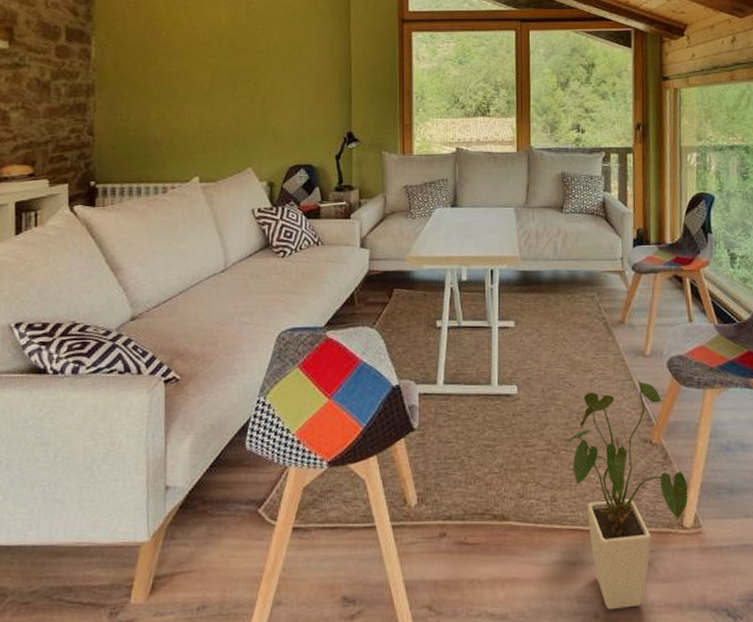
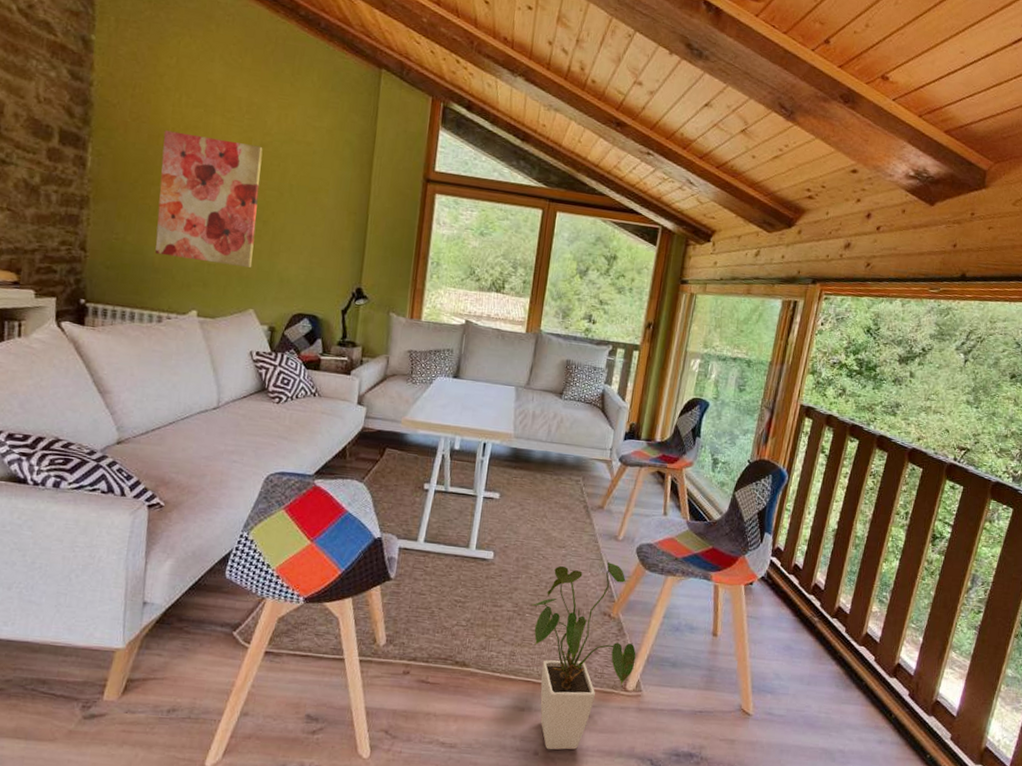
wall art: none [156,13,248,129] -> present [155,130,263,268]

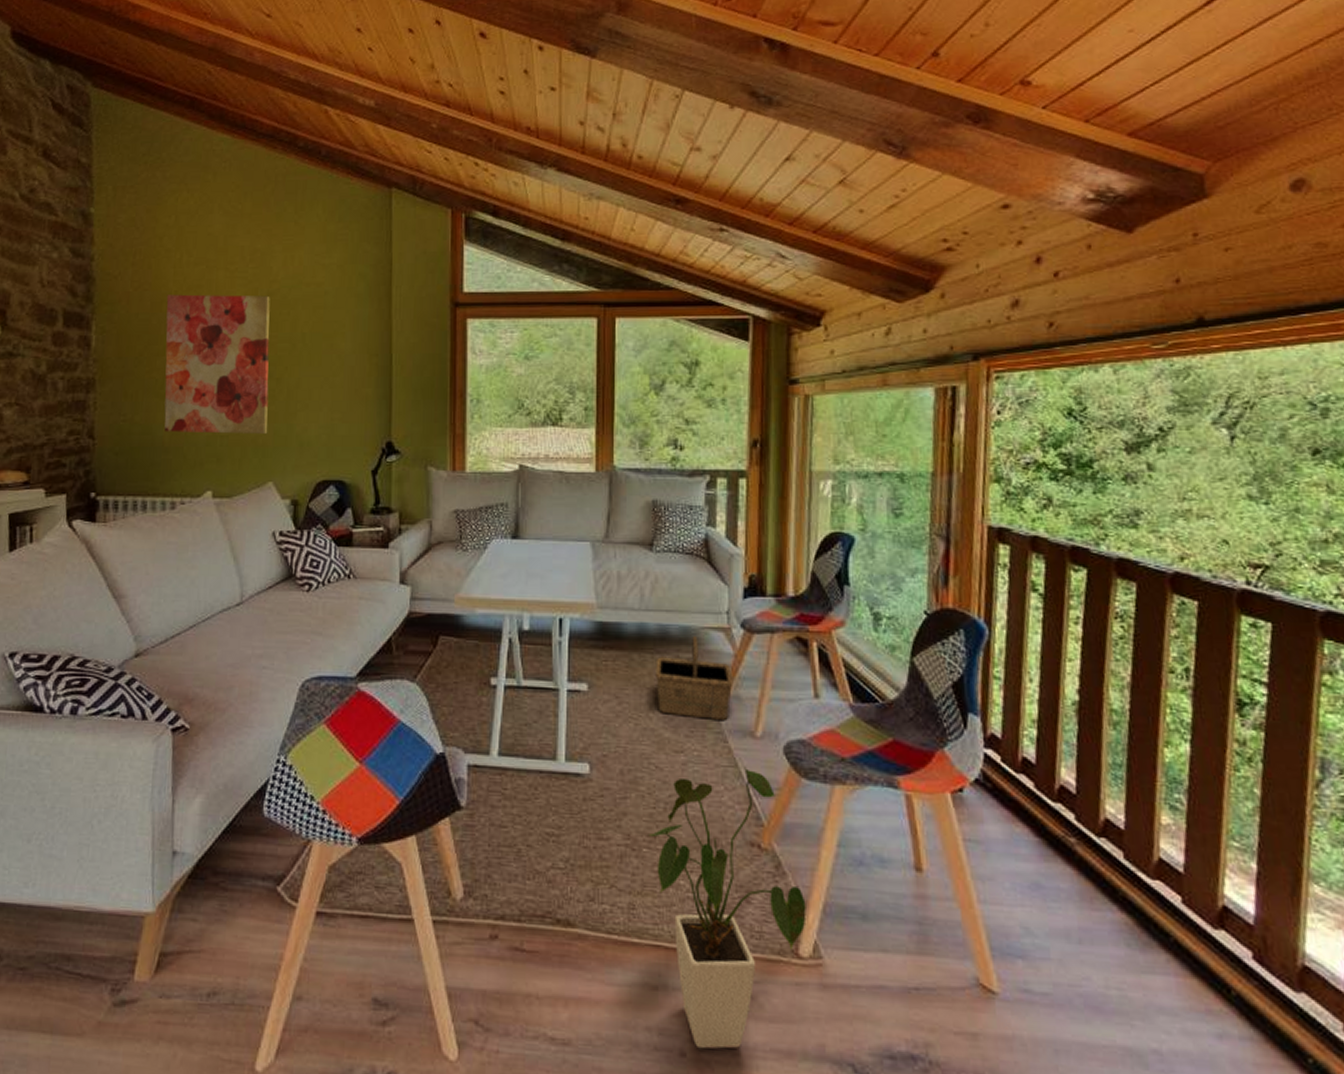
basket: none [550,464,608,526] -> present [655,636,734,720]

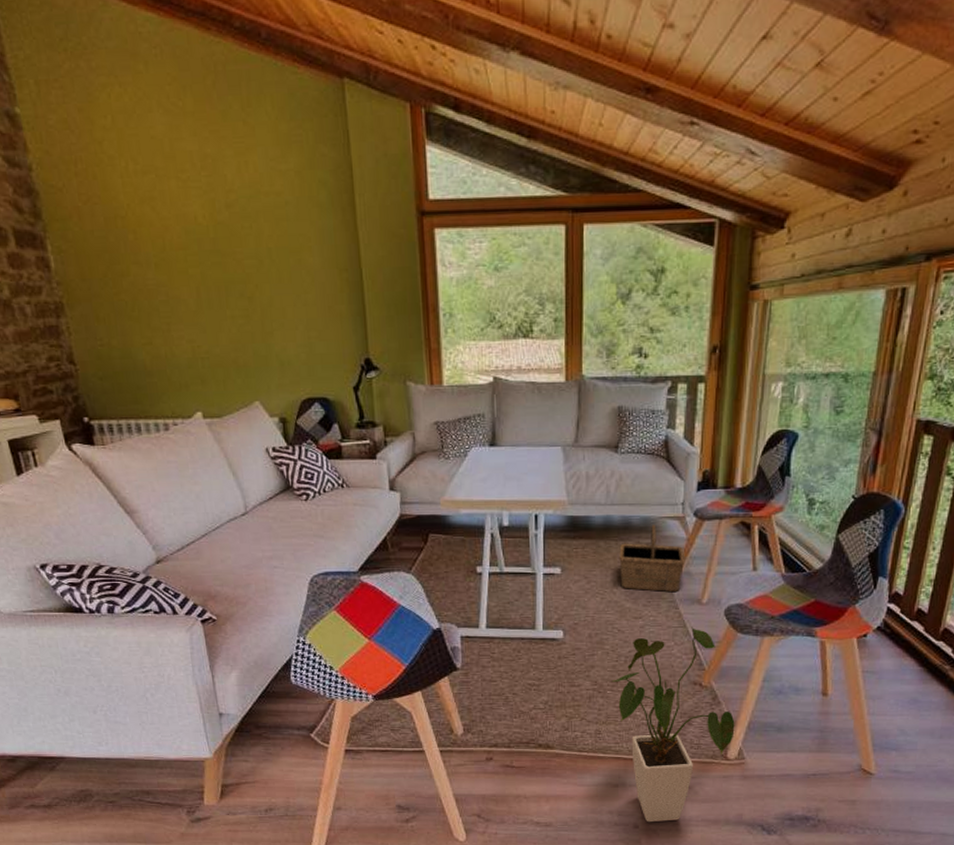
wall art: present [164,294,270,434] -> none [119,207,248,356]

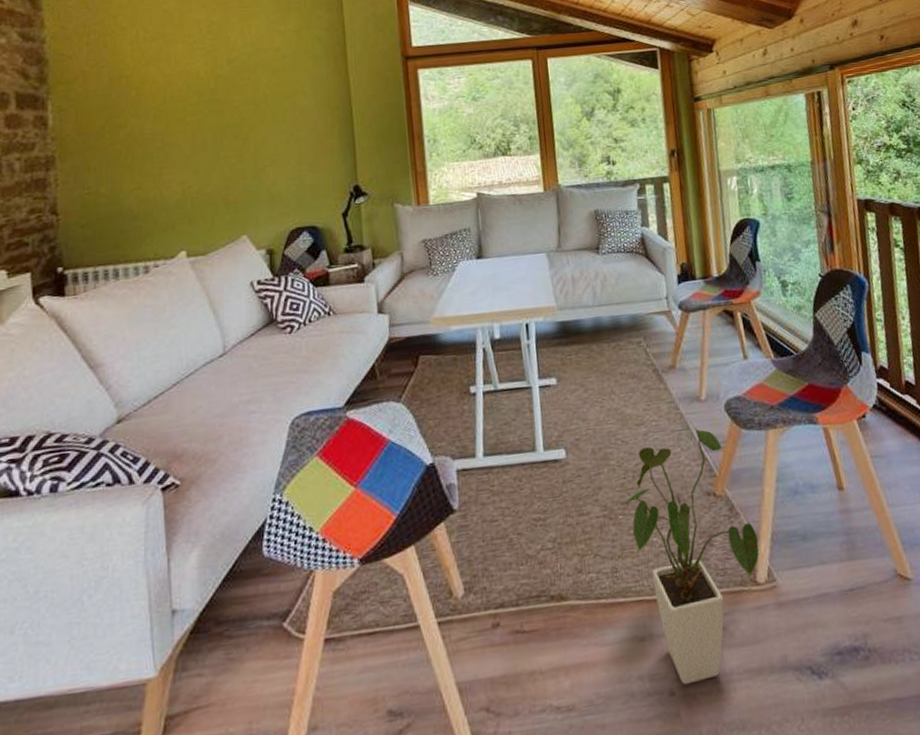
basket: present [619,525,685,592] -> none [612,322,678,394]

